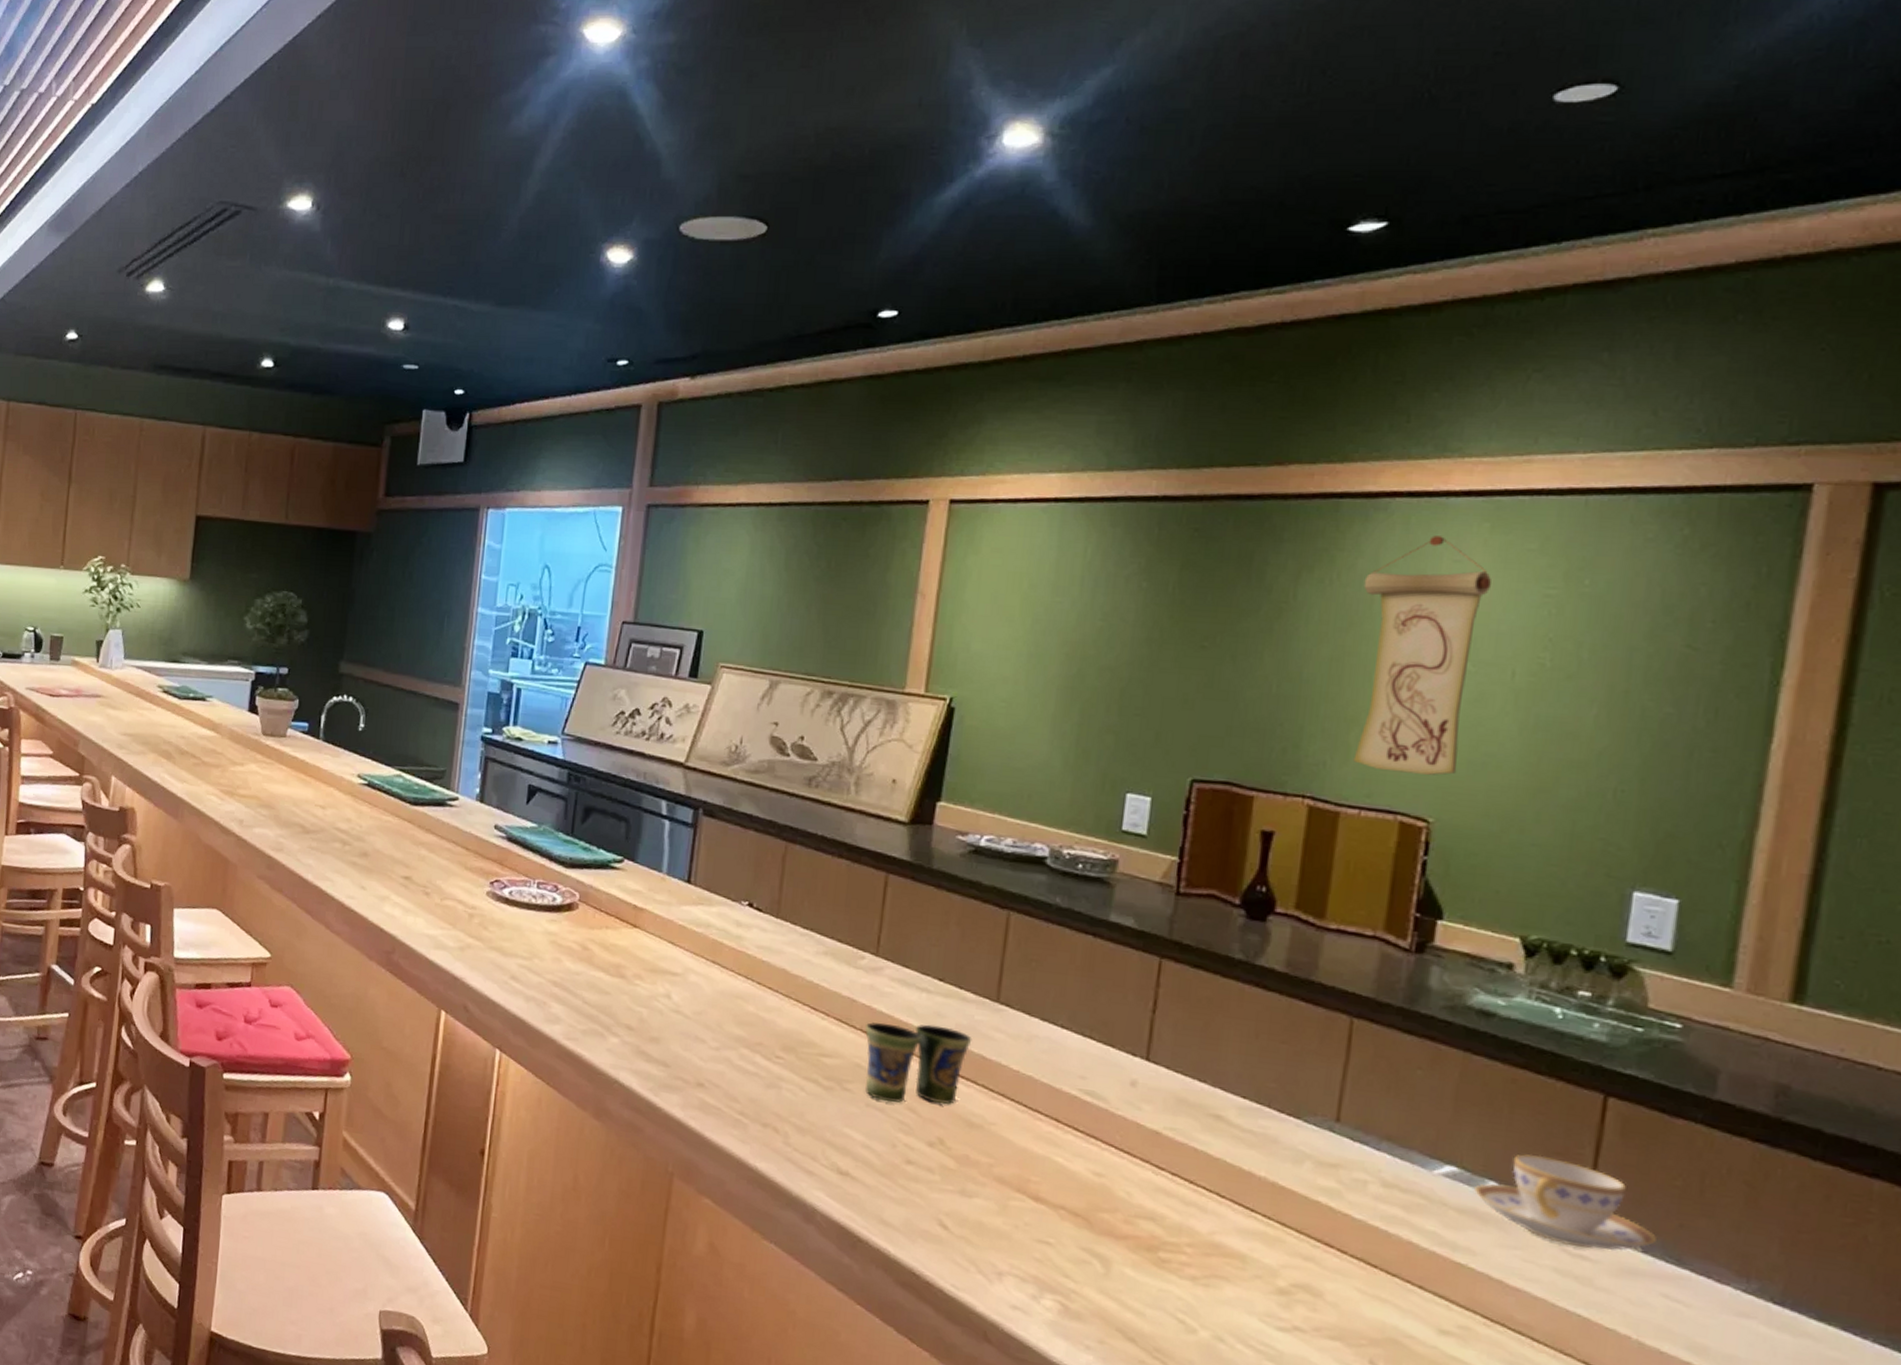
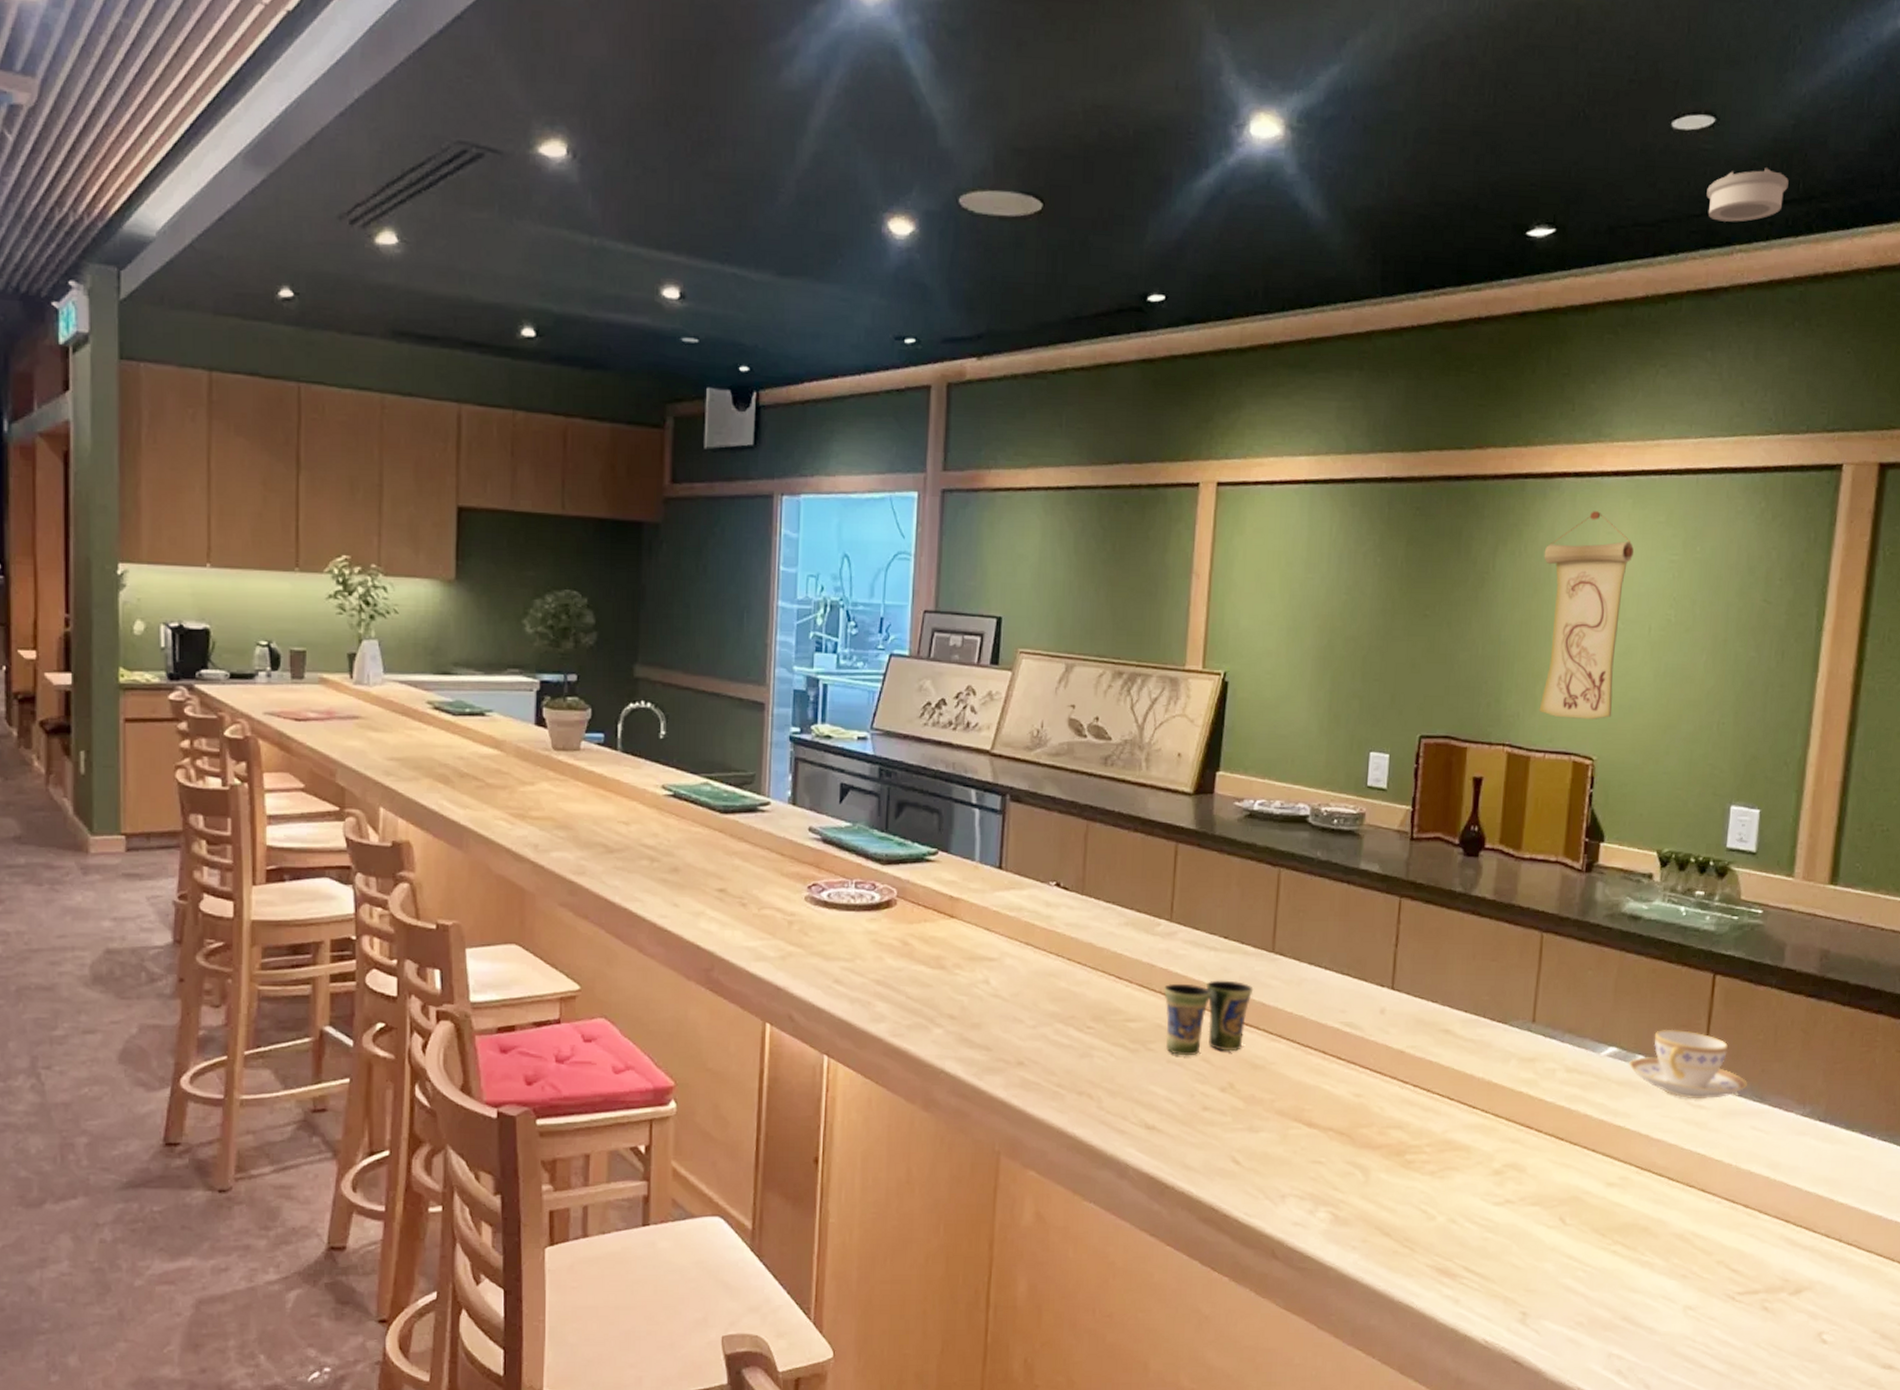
smoke detector: none [1604,138,1729,203] -> present [1706,168,1789,222]

